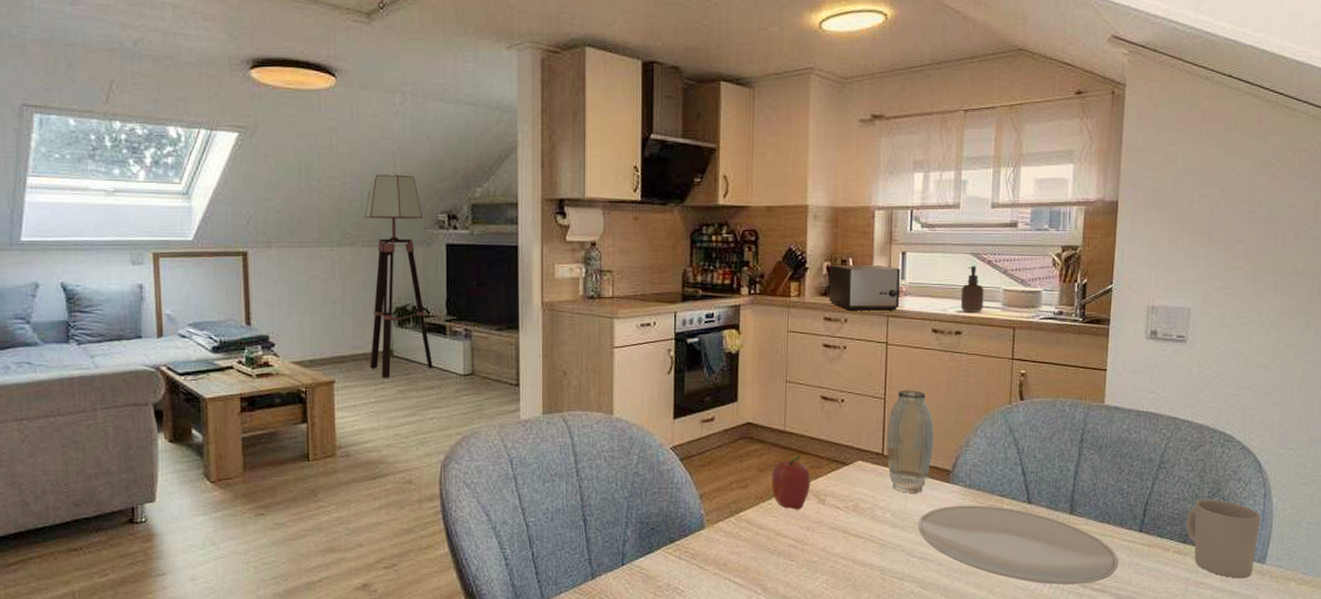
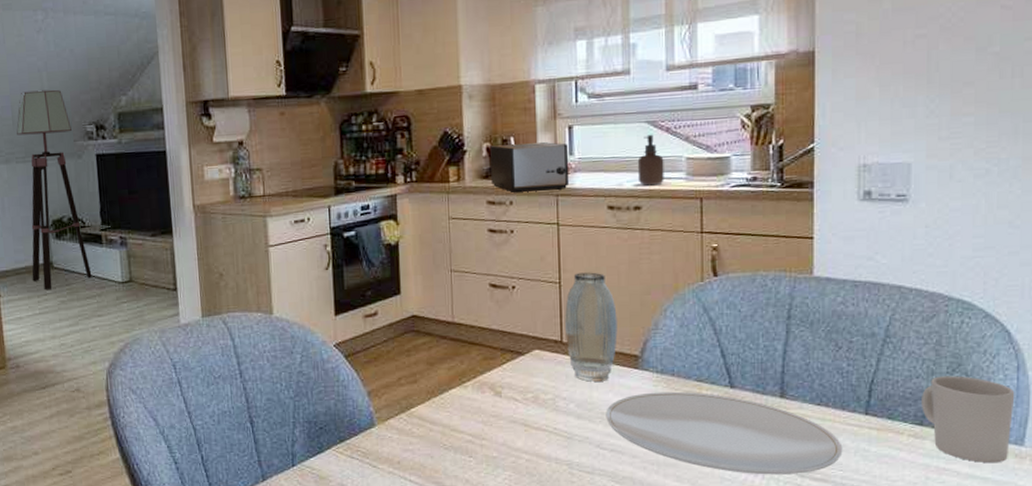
fruit: present [771,456,811,510] -> none [441,347,485,404]

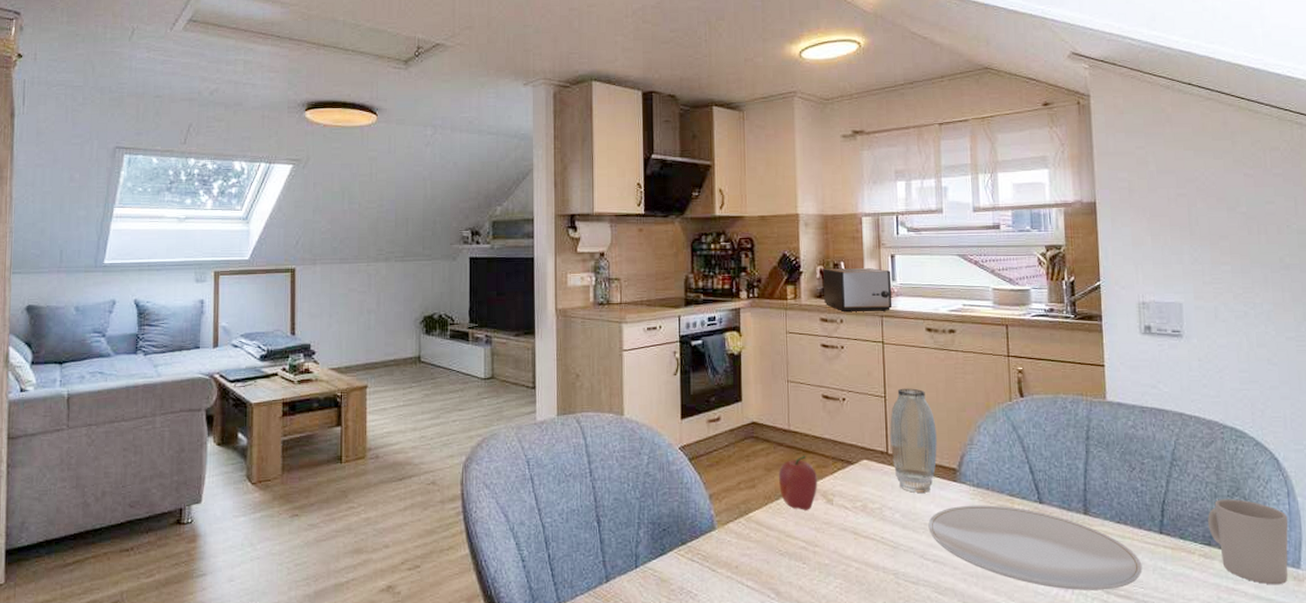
floor lamp: present [16,89,92,291] -> none [398,197,457,383]
fruit: none [441,347,485,404] -> present [778,455,818,510]
soap dispenser: present [637,134,664,186] -> none [951,266,975,312]

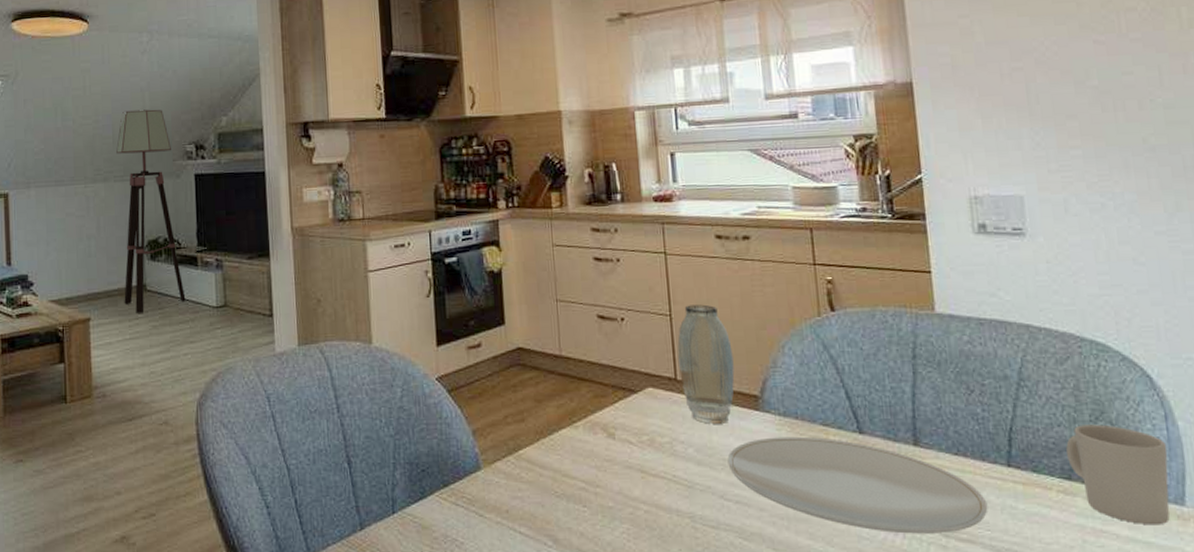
floor lamp: none [398,197,457,383] -> present [116,109,186,314]
fruit: present [778,455,818,510] -> none [550,383,597,446]
toaster: present [823,267,893,311] -> none [592,168,675,219]

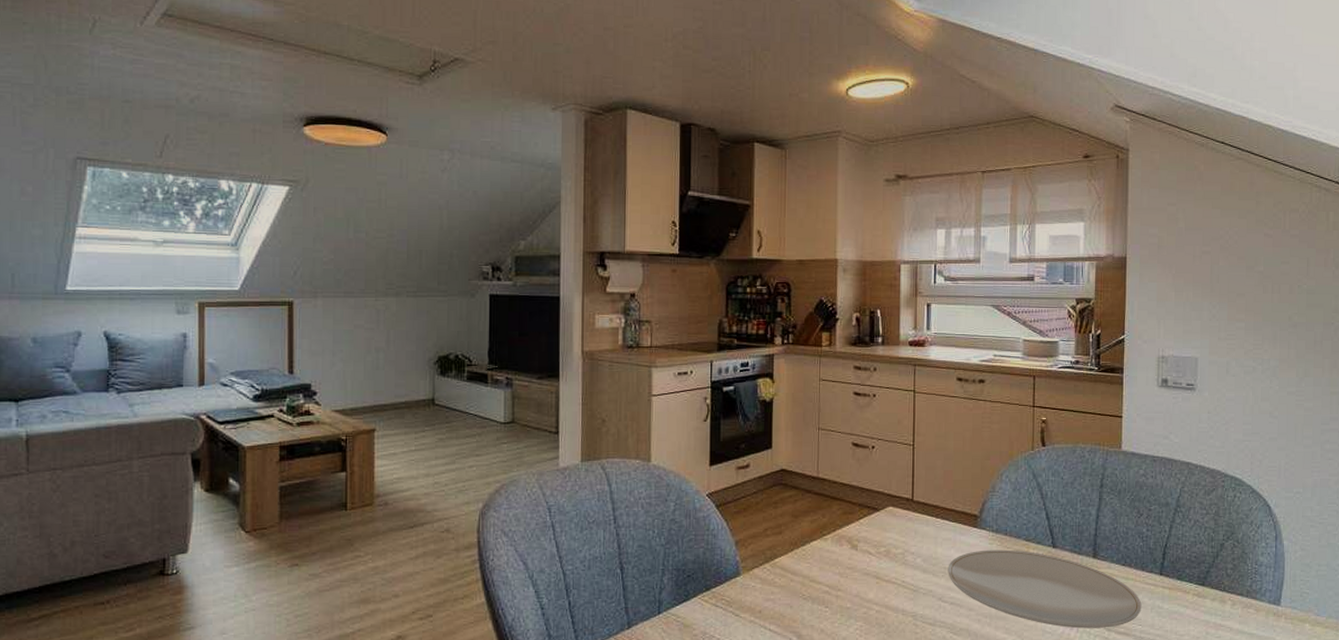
floor lamp: present [116,109,186,314] -> none [410,227,474,427]
vase: present [677,304,735,424] -> none [915,437,961,538]
mug: present [1066,424,1170,526] -> none [1204,543,1274,621]

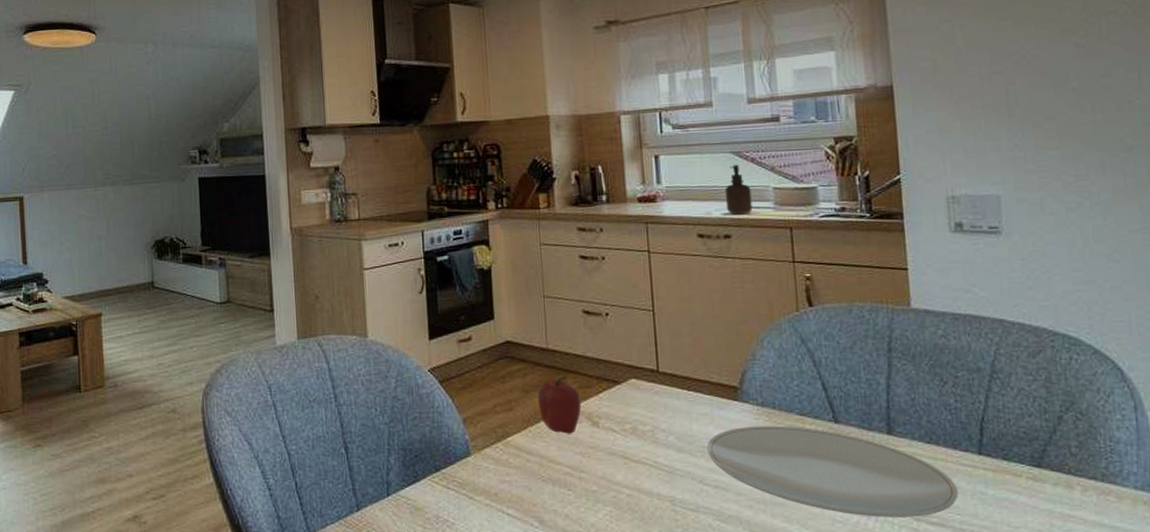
fruit: none [805,502,844,556] -> present [537,375,582,434]
soap dispenser: none [983,317,1005,362] -> present [724,164,753,215]

